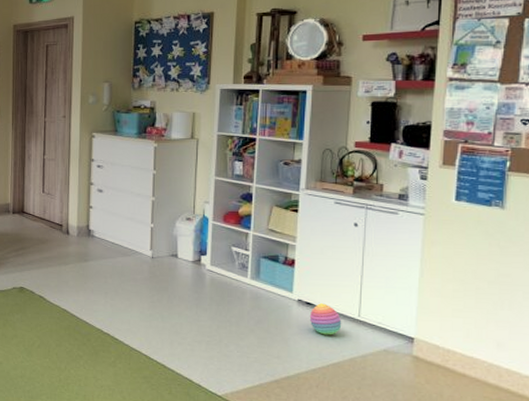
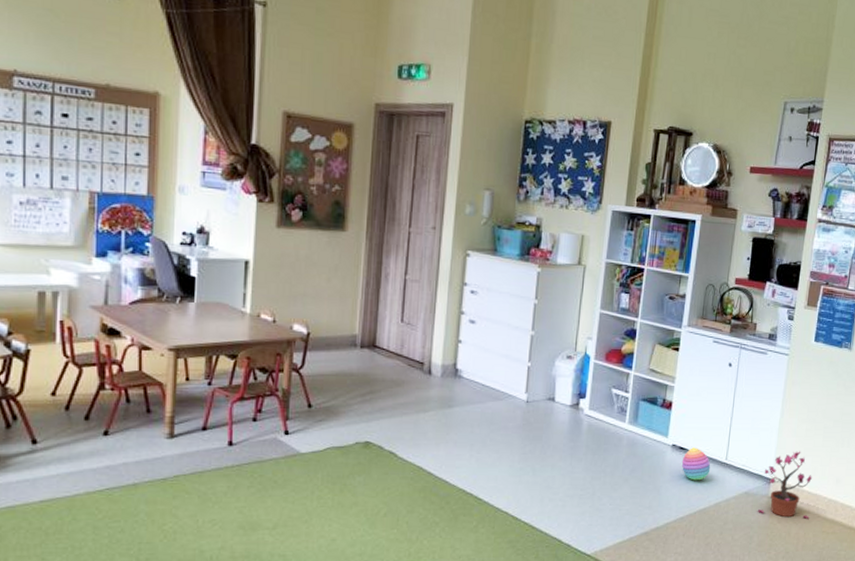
potted plant: none [401,311,465,382] -> present [758,451,812,519]

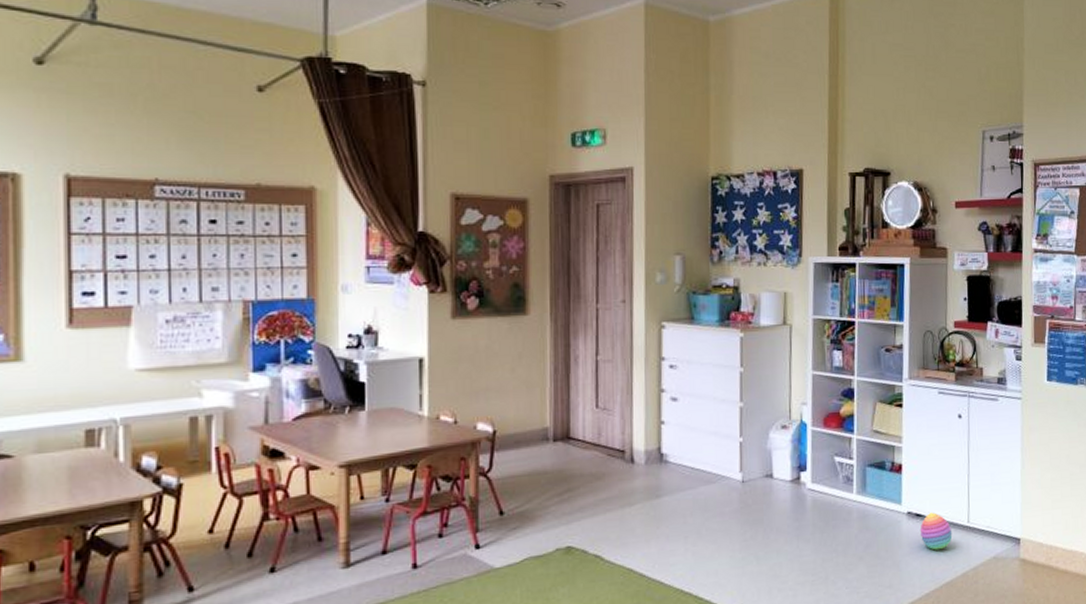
potted plant: present [758,451,812,519] -> none [1010,504,1067,580]

